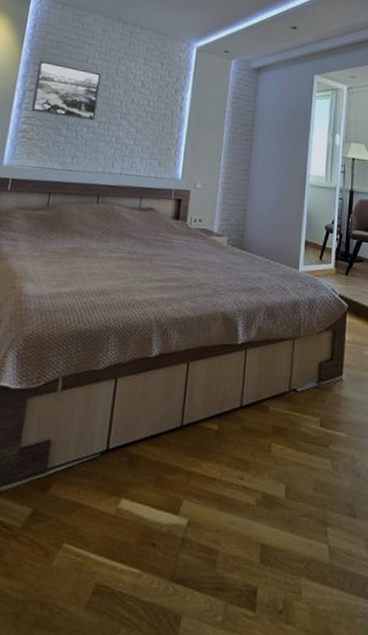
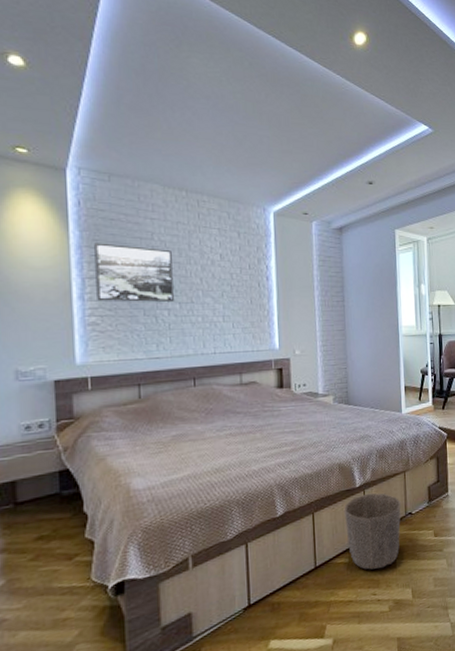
waste basket: none [220,354,285,449] -> present [343,493,401,570]

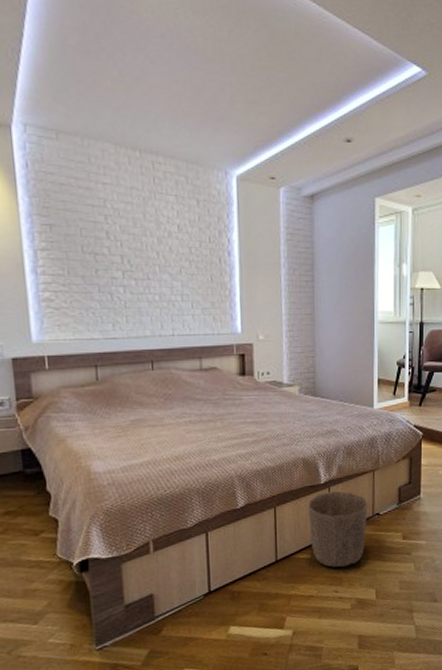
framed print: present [94,243,174,303] -> none [45,210,129,279]

